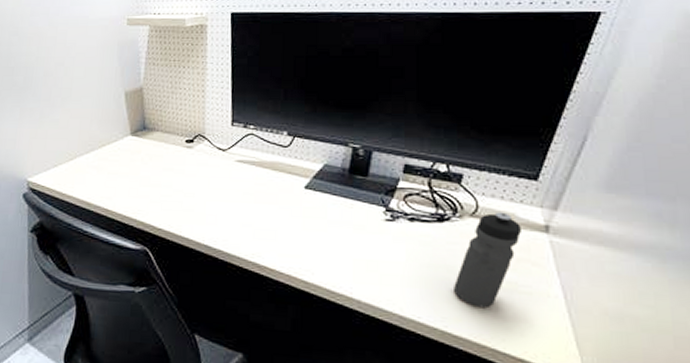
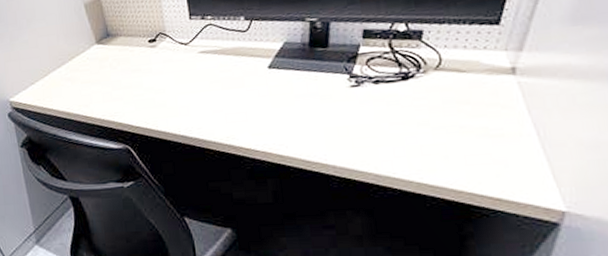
water bottle: present [454,212,523,307] -> none [425,61,489,155]

